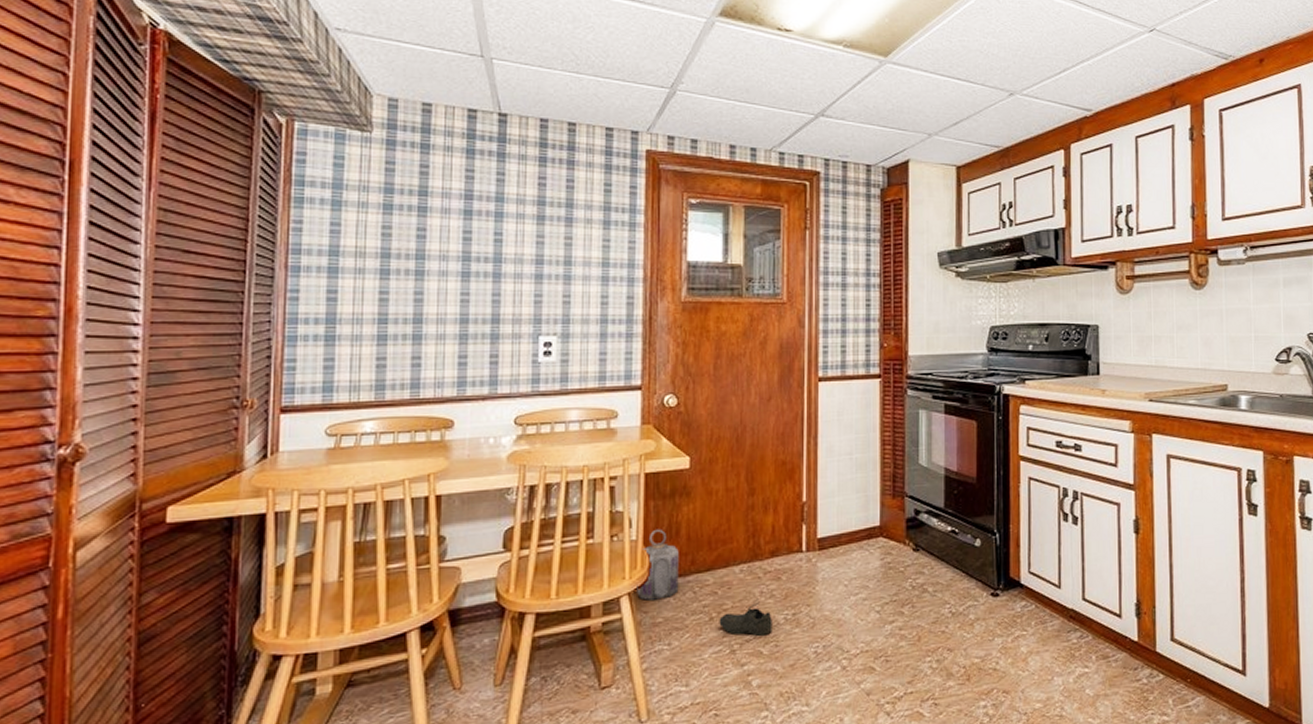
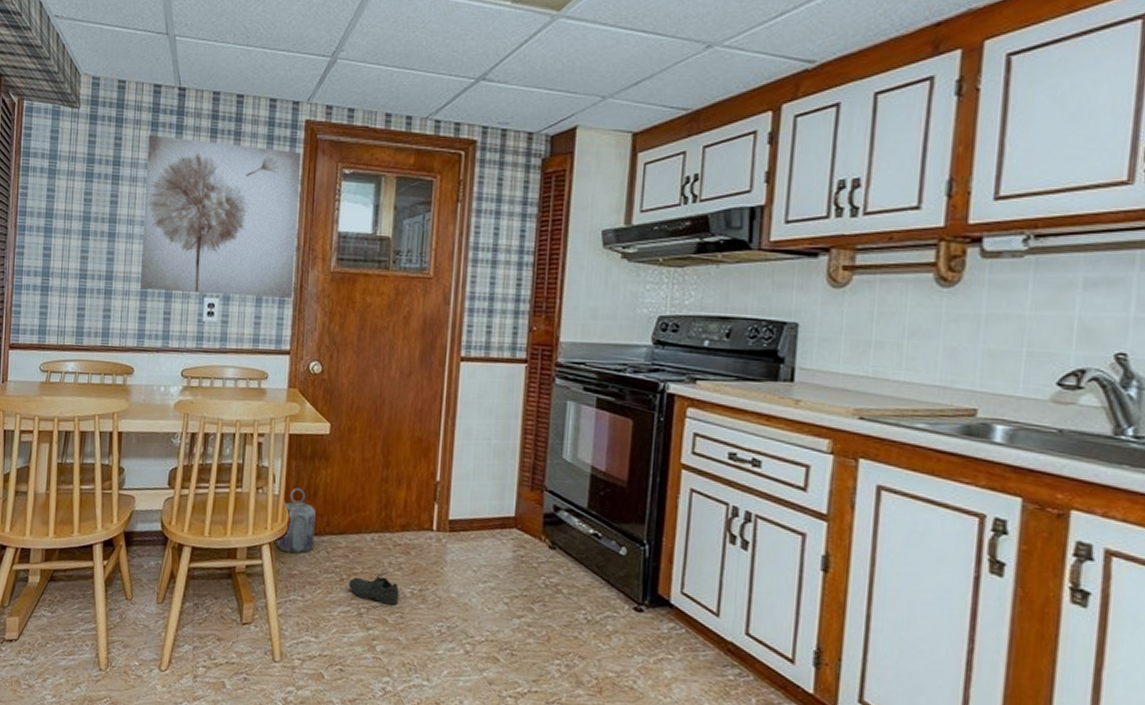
wall art: none [459,163,644,333] -> present [140,135,302,298]

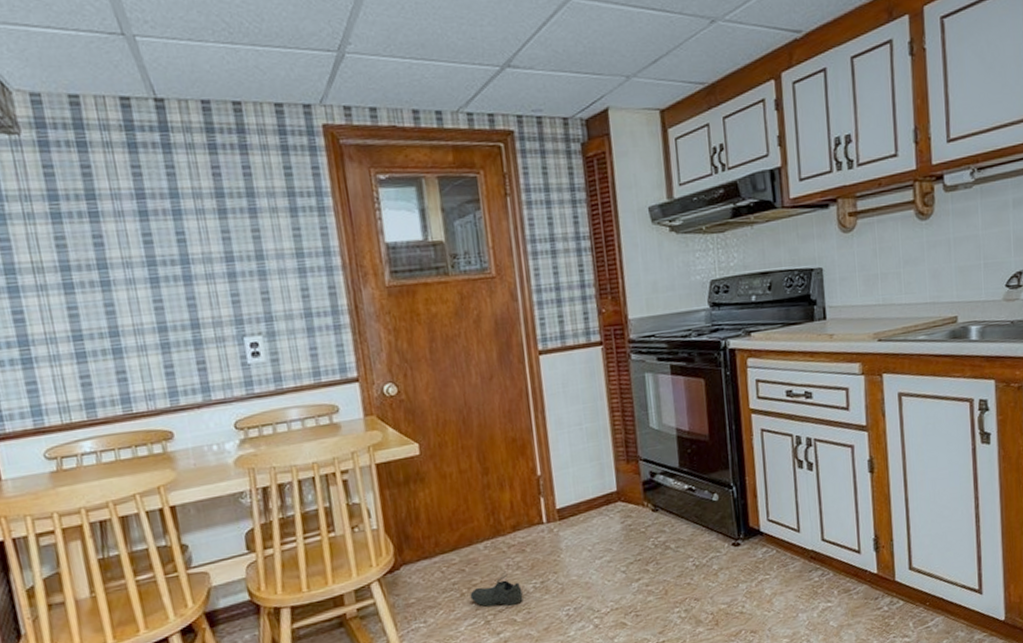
wall art: present [140,135,302,298] -> none [126,158,350,341]
lantern: present [276,487,316,554] -> none [385,515,427,584]

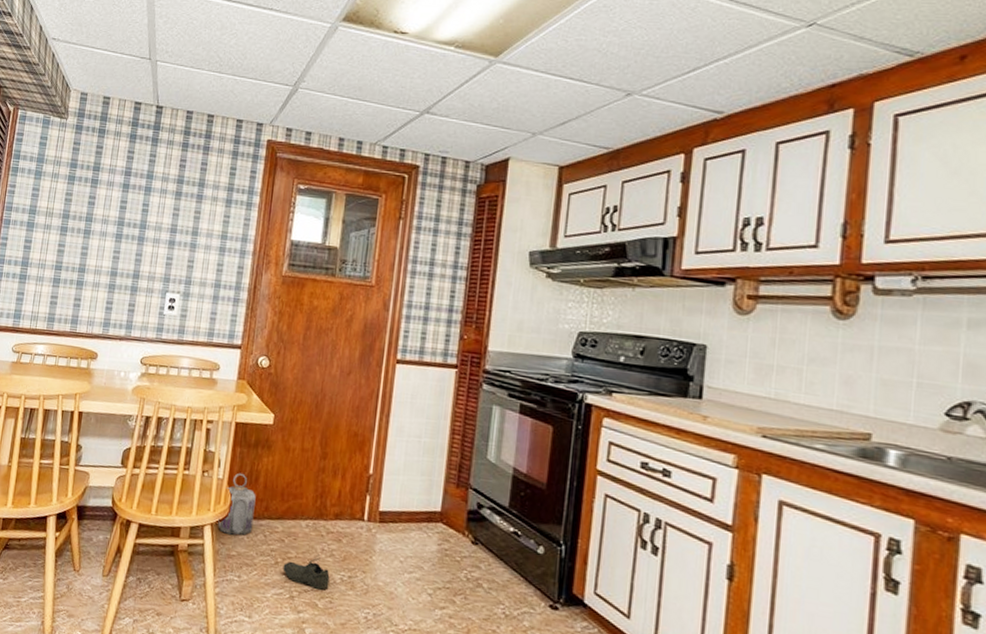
lantern: none [385,515,427,584] -> present [218,473,256,536]

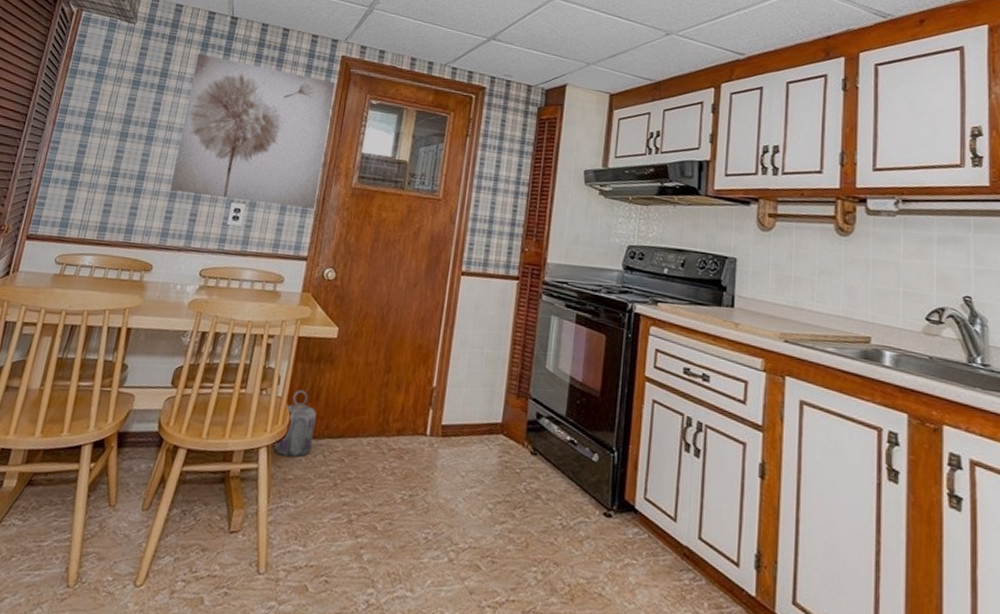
wall art: none [109,145,262,298] -> present [170,53,336,209]
shoe: present [283,554,330,590] -> none [341,473,390,511]

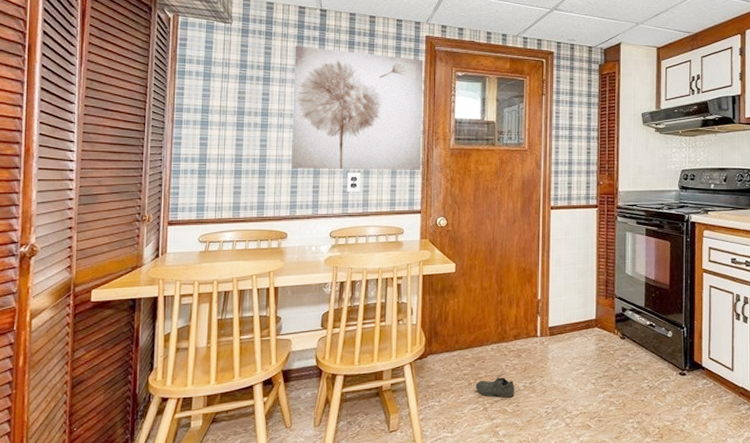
lantern: present [274,389,317,458] -> none [416,316,447,369]
shoe: none [341,473,390,511] -> present [475,370,515,398]

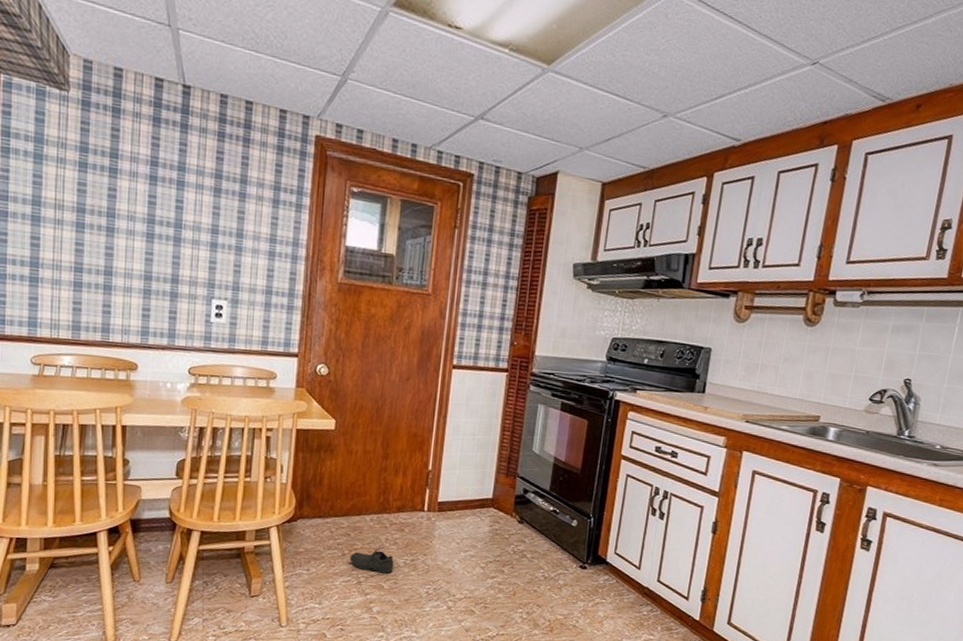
wall art: present [291,46,424,170] -> none [143,130,311,305]

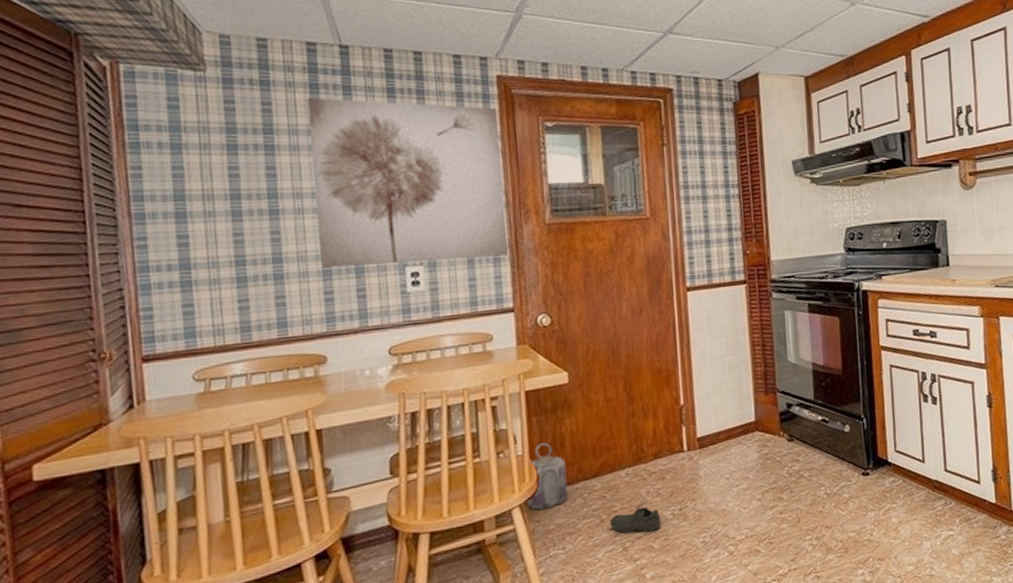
wall art: none [143,130,311,305] -> present [307,97,509,268]
lantern: none [284,476,321,534] -> present [527,442,569,510]

